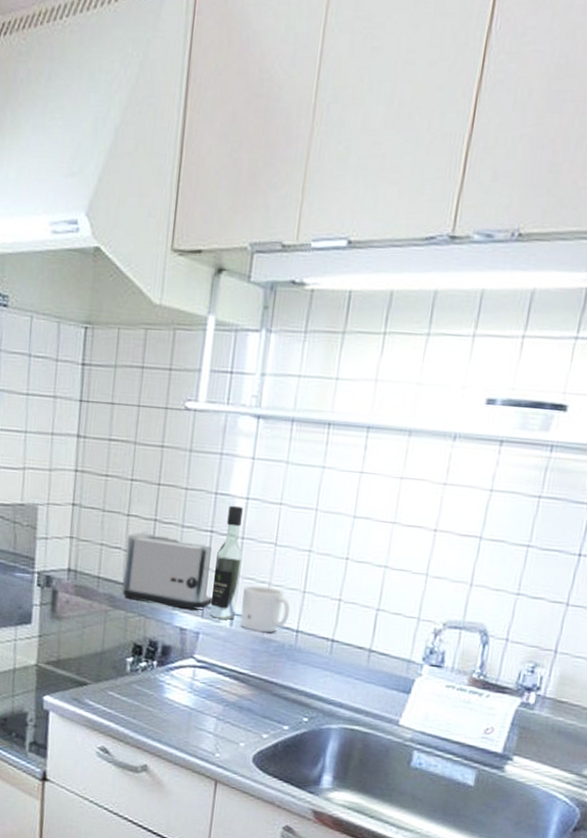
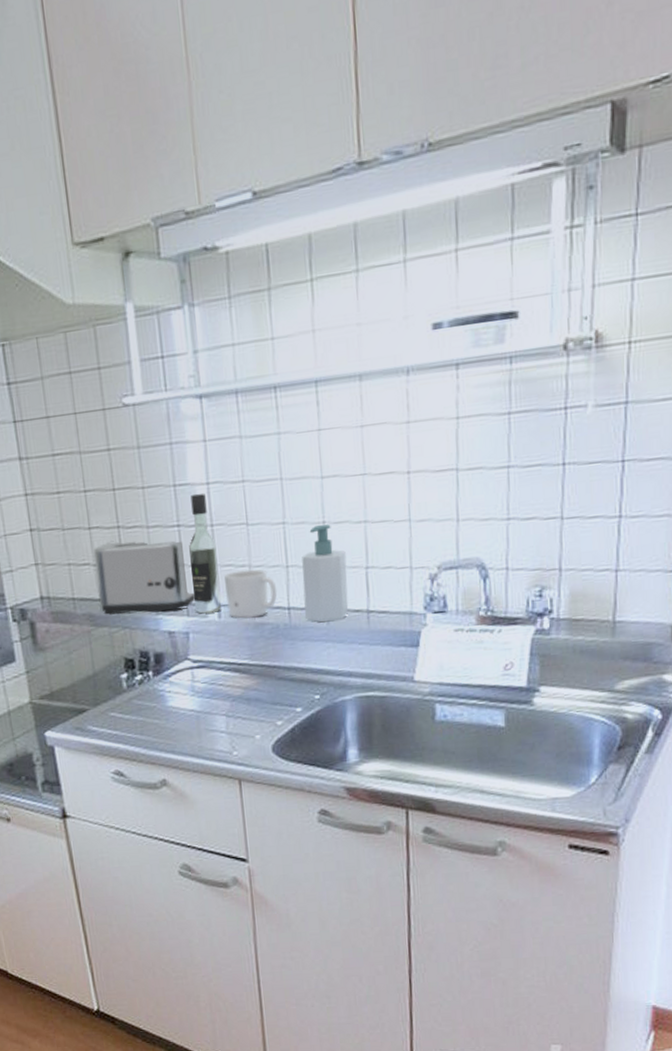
soap bottle: none [311,559,361,653] -> present [302,524,349,623]

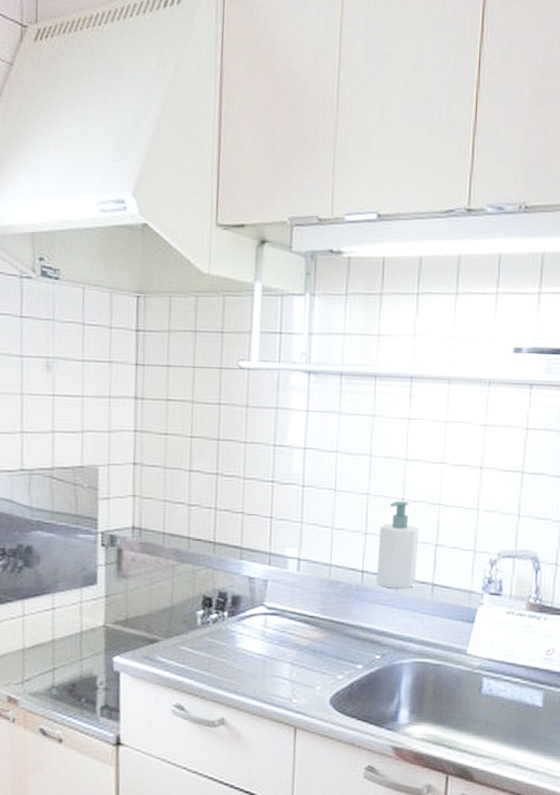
toaster: present [93,535,195,614] -> none [188,485,284,558]
bottle: present [189,493,222,614] -> none [276,455,304,565]
mug: present [224,569,277,620] -> none [306,530,354,576]

